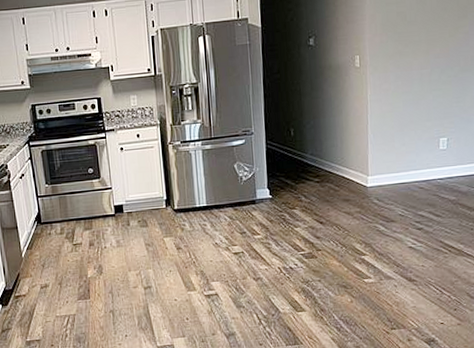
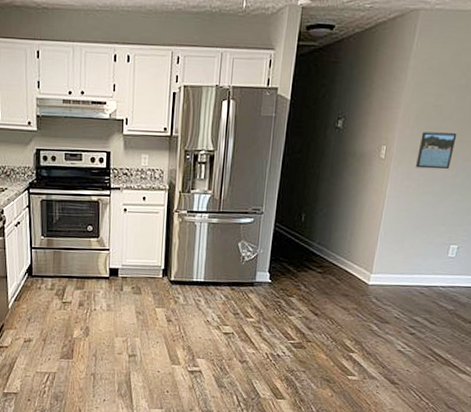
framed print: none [390,35,425,71] -> present [416,132,457,170]

